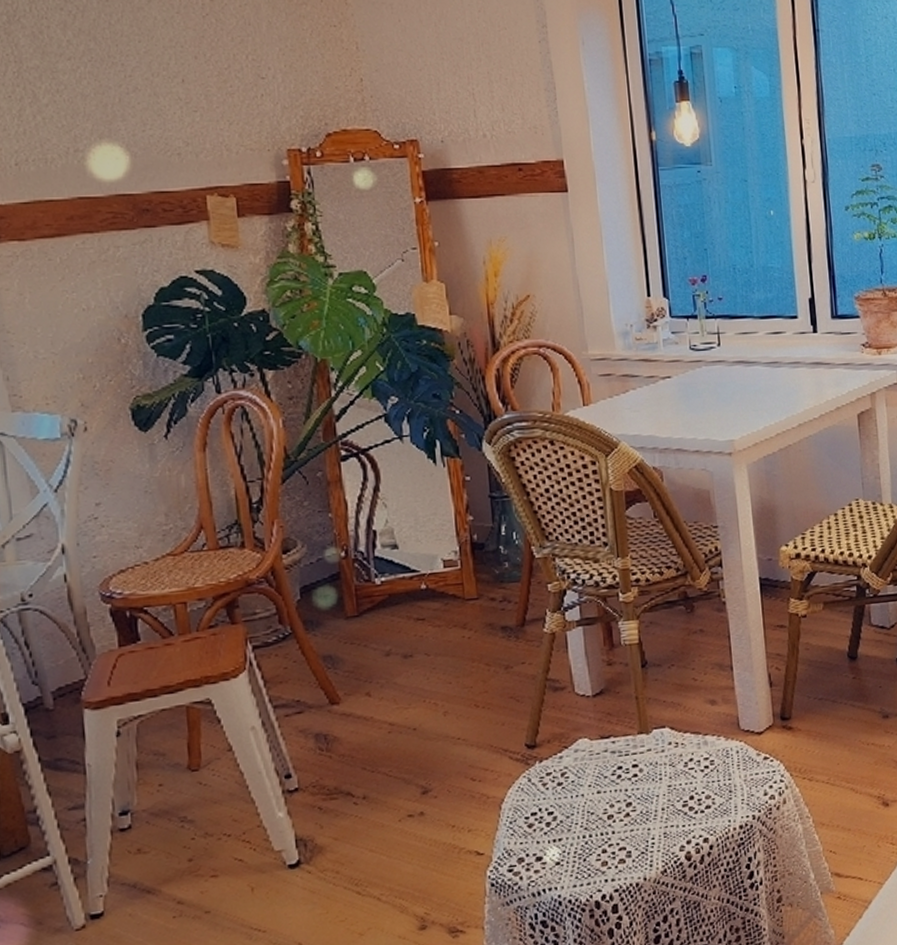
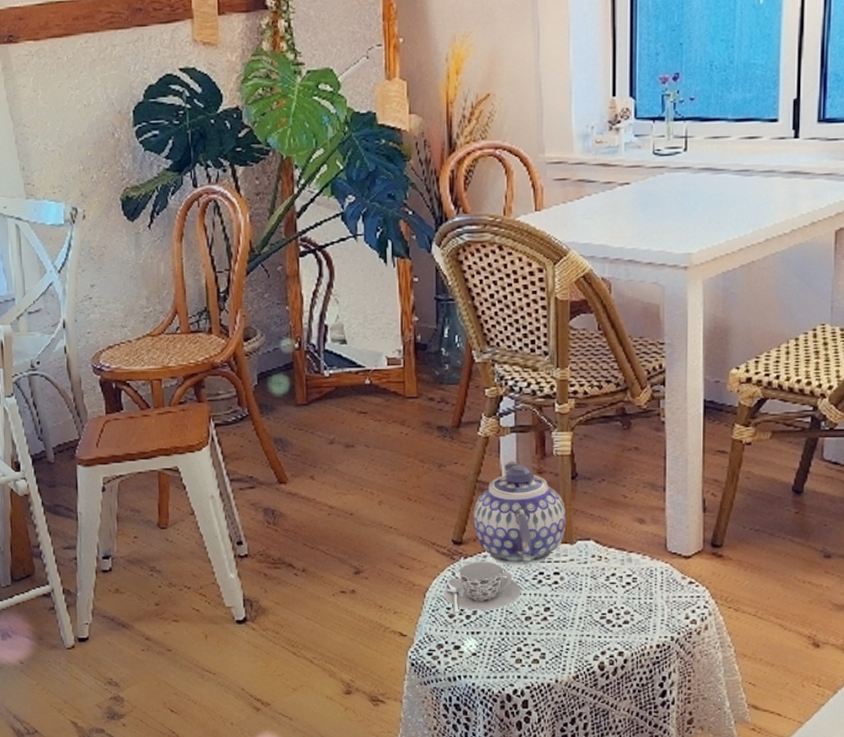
teacup: none [520,761,601,823] -> present [443,561,521,614]
teapot: none [545,655,641,764] -> present [473,461,567,565]

